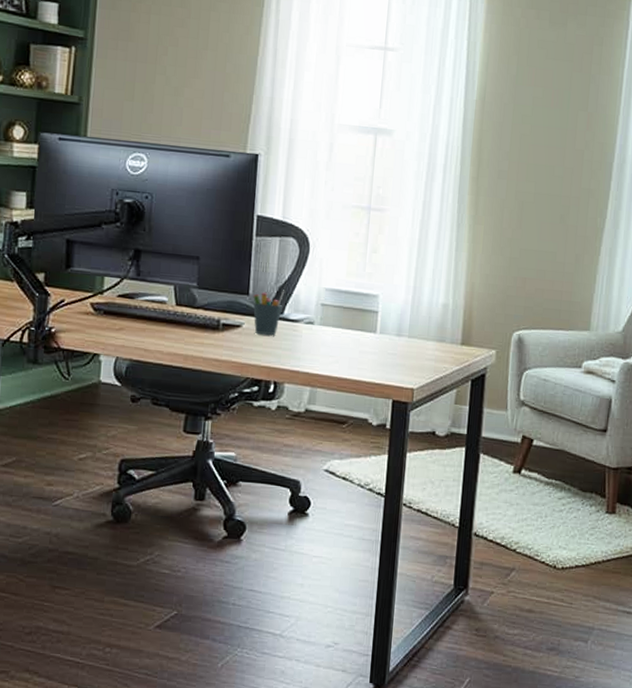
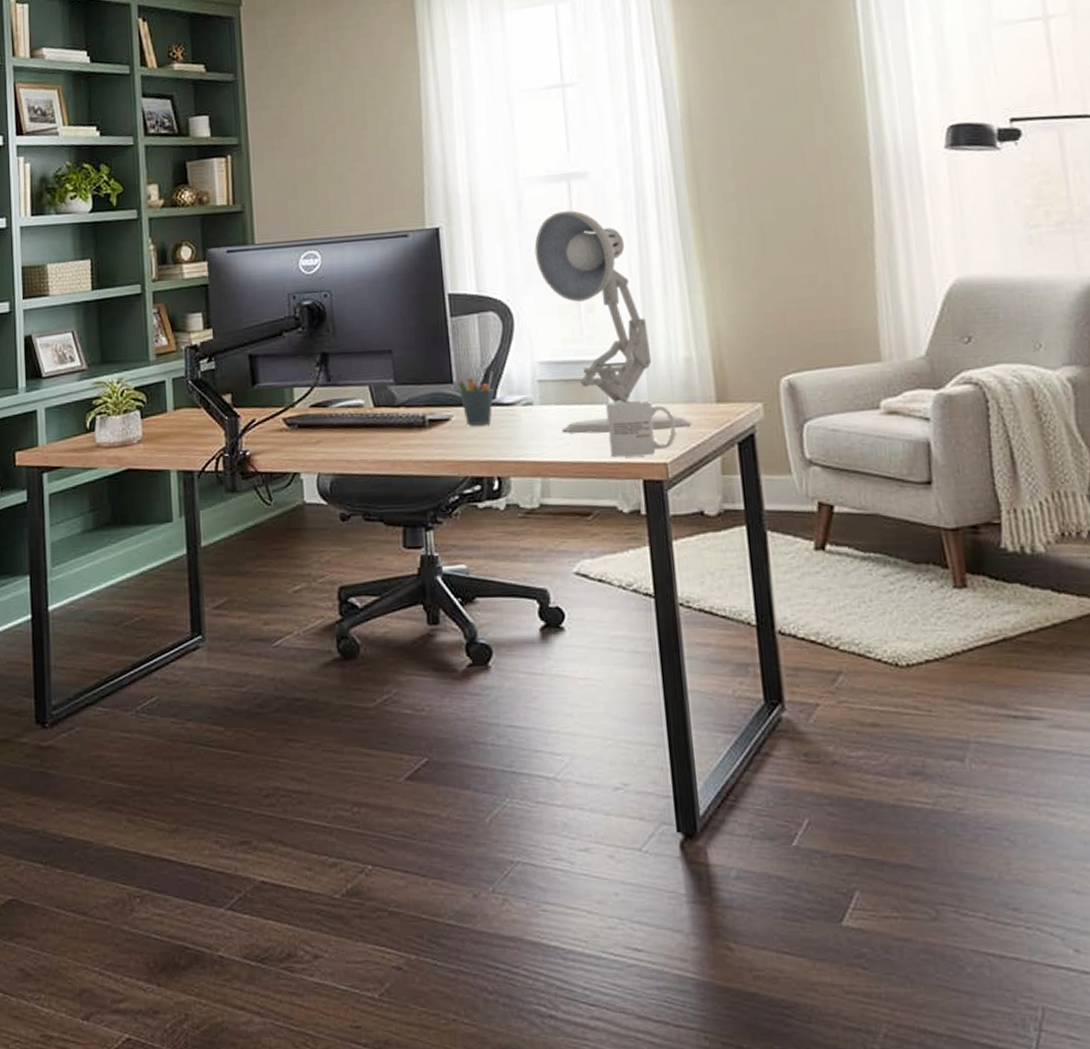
desk lamp: none [334,160,440,362] -> present [534,210,692,434]
mug: none [370,332,427,381] -> present [606,400,676,458]

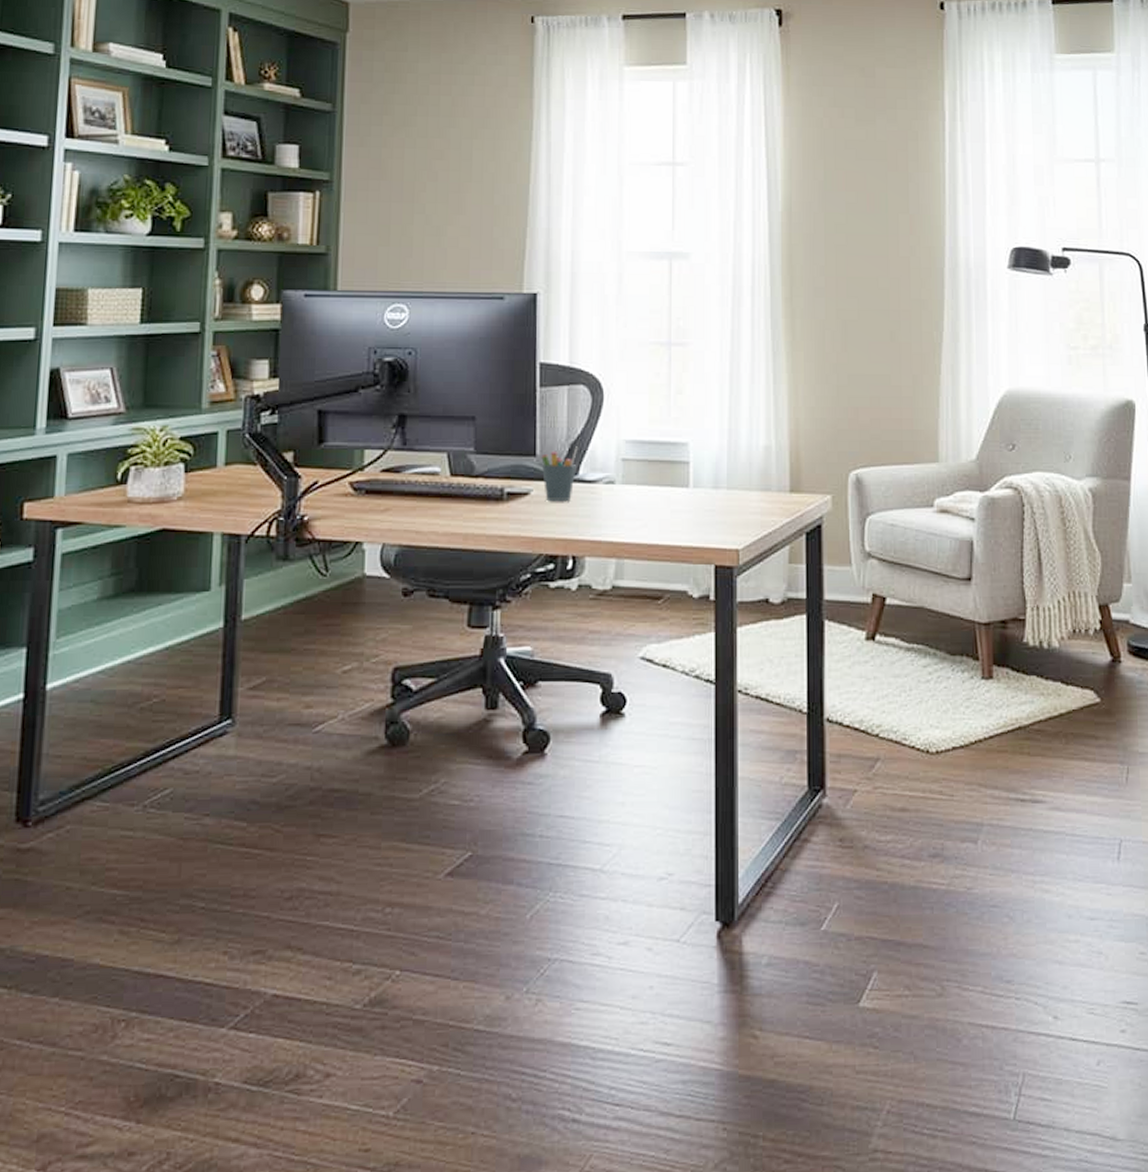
desk lamp: present [534,210,692,434] -> none [631,290,766,516]
mug: present [606,400,676,458] -> none [686,486,751,542]

